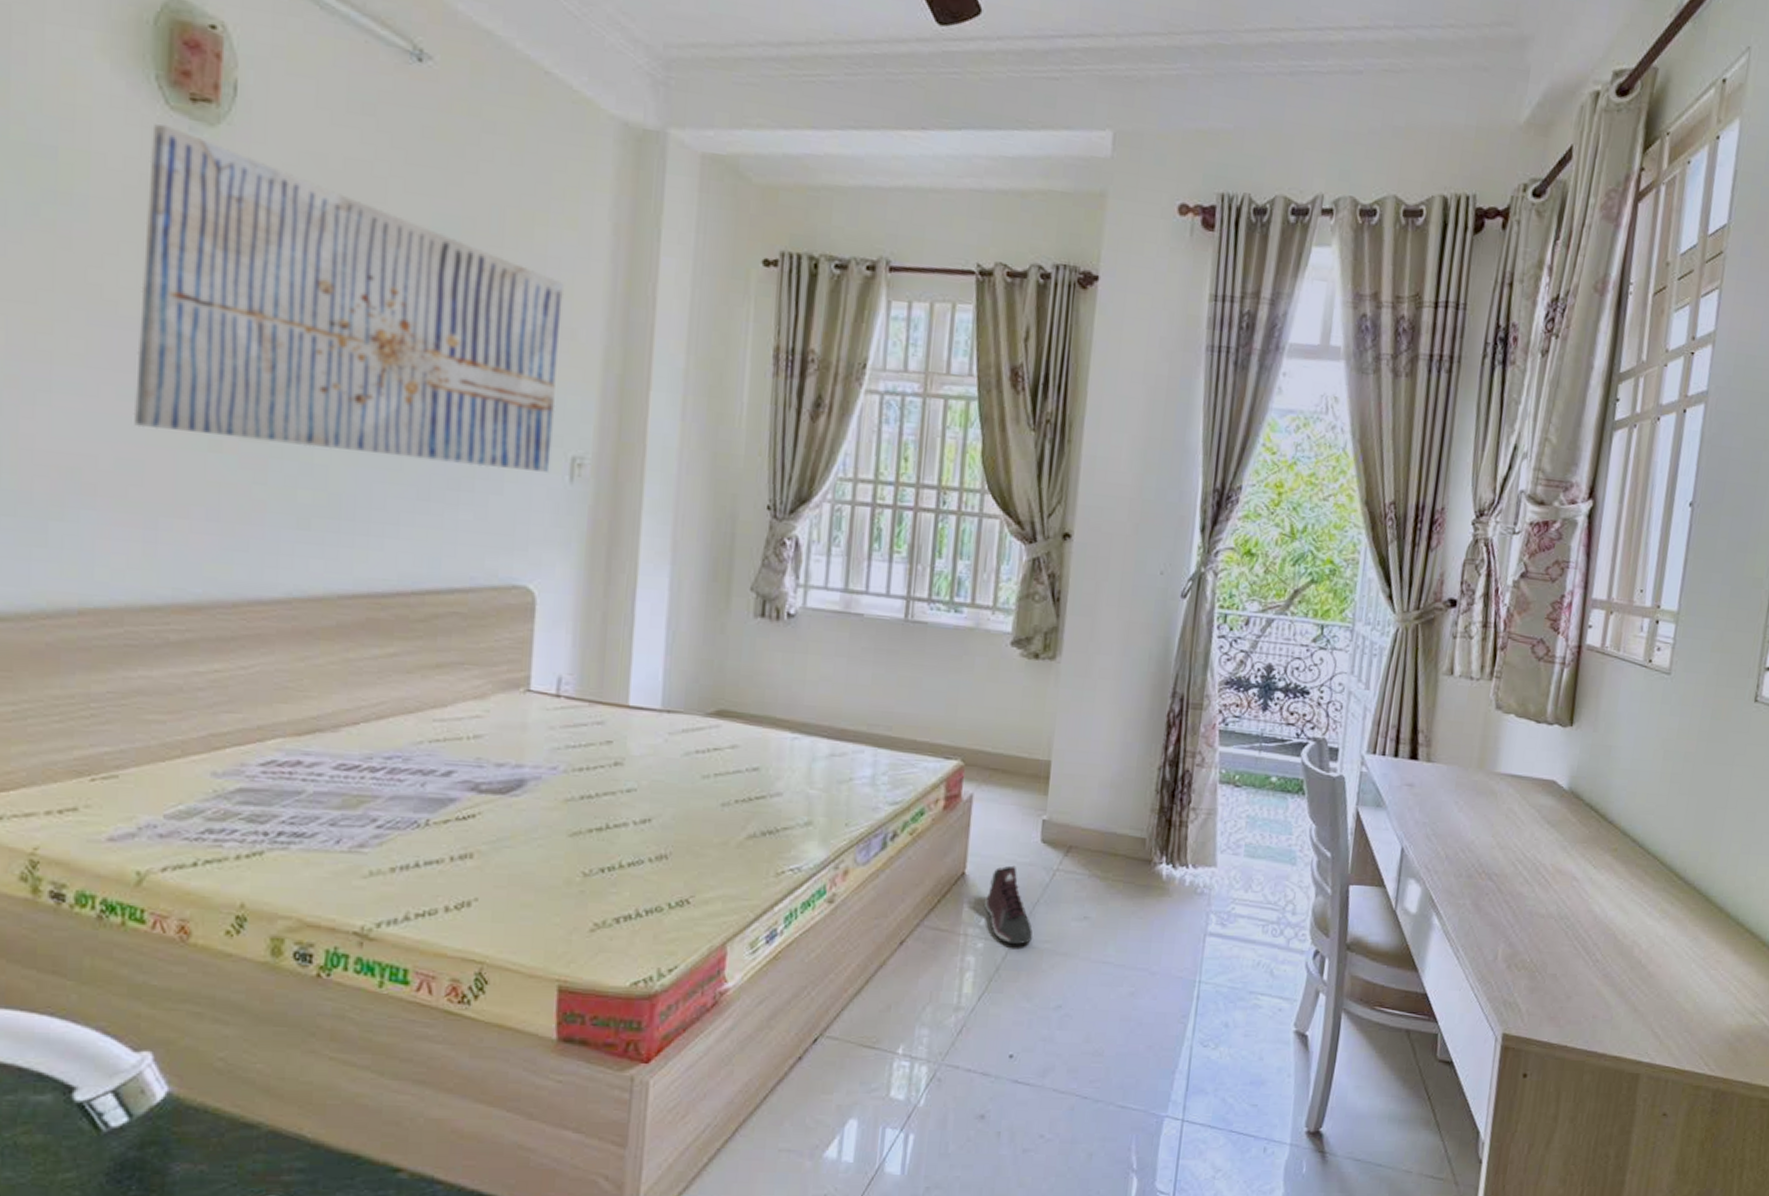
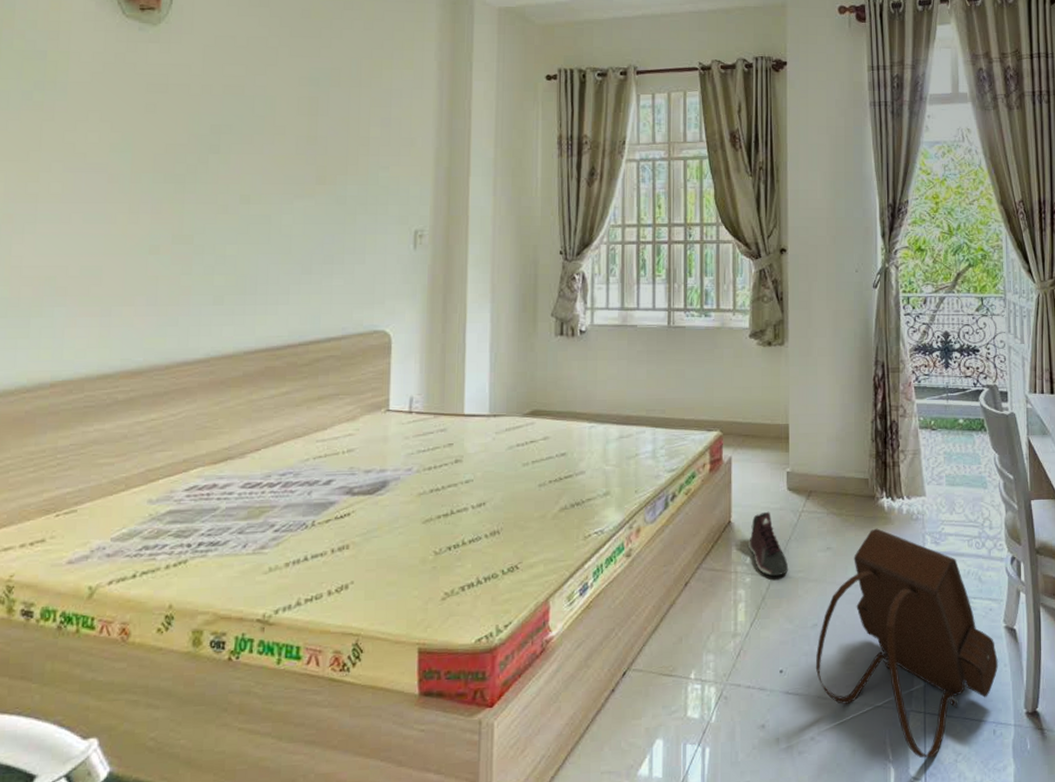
wall art: present [133,123,565,472] -> none [95,27,406,245]
backpack: none [1053,899,1281,1171] -> present [815,528,998,758]

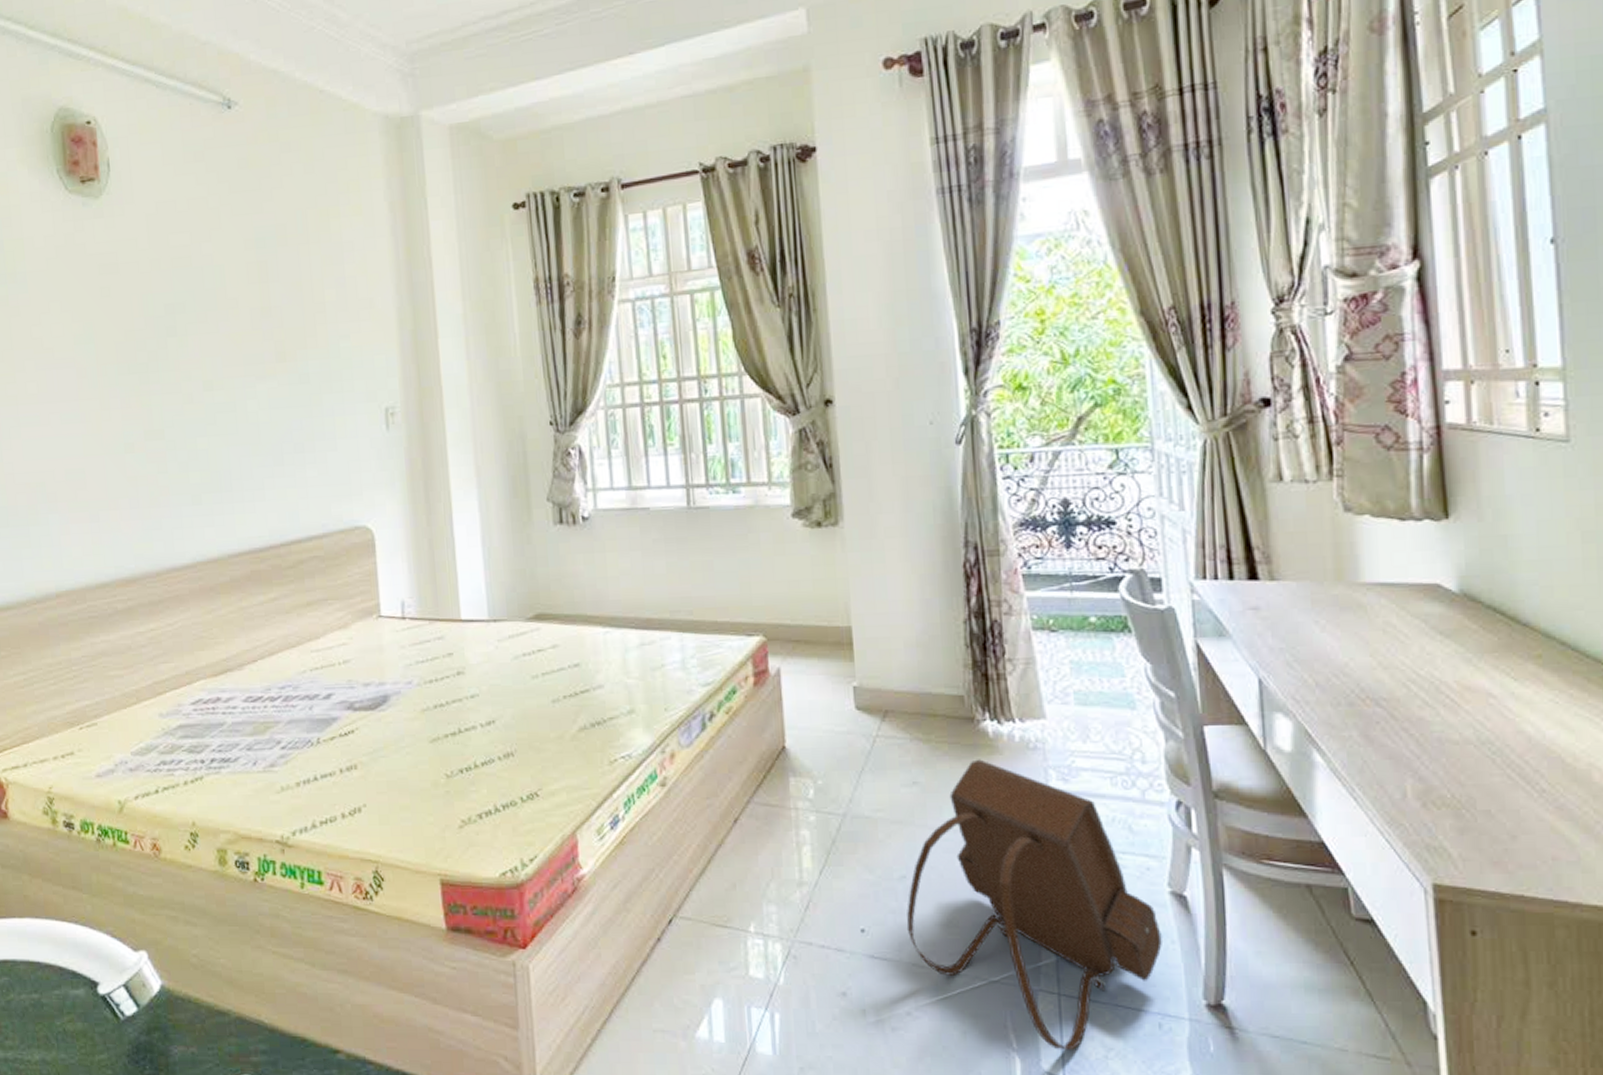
sneaker: present [749,511,788,577] -> none [810,735,863,816]

